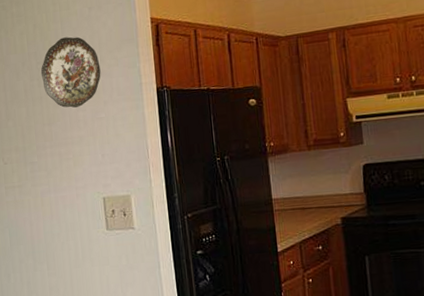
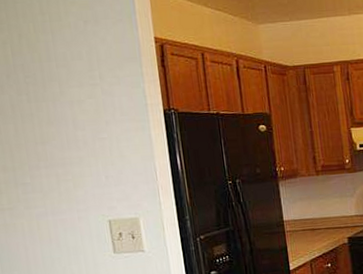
decorative plate: present [40,36,101,108] -> none [29,50,102,127]

